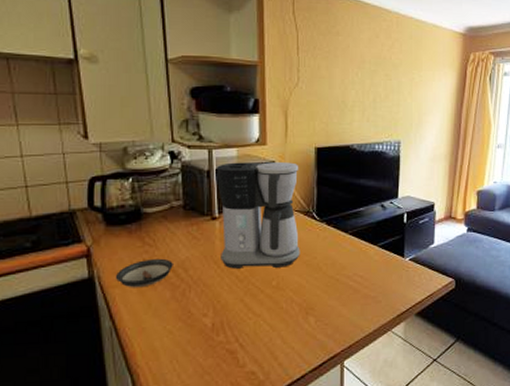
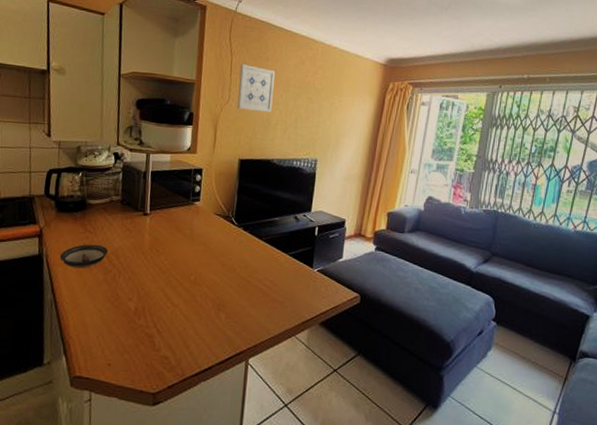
coffee maker: present [217,162,300,269] -> none [148,166,223,265]
wall art: none [308,41,348,93] -> present [237,64,276,112]

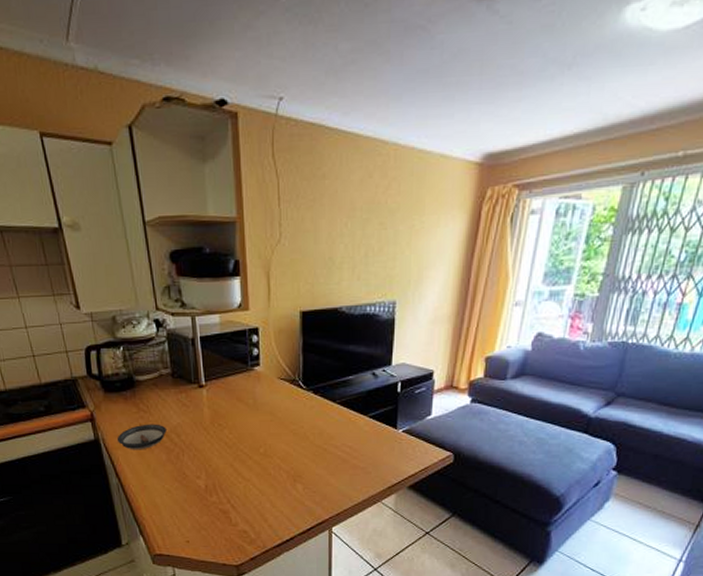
wall art: present [237,64,276,112] -> none [290,188,336,249]

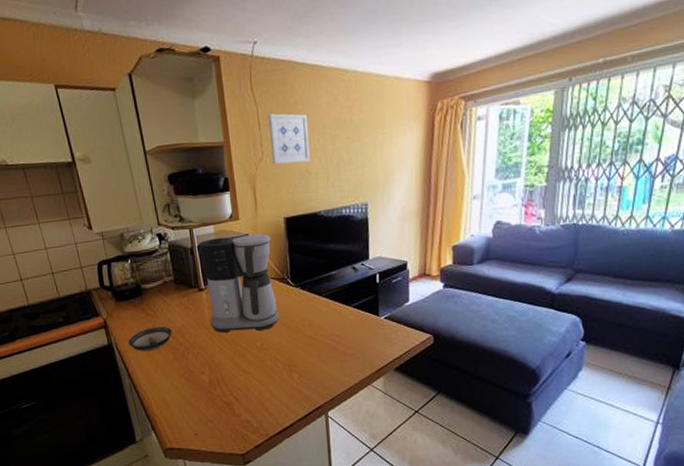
coffee maker: none [201,328,287,435] -> present [198,234,280,333]
wall art: none [290,188,336,249] -> present [268,113,310,165]

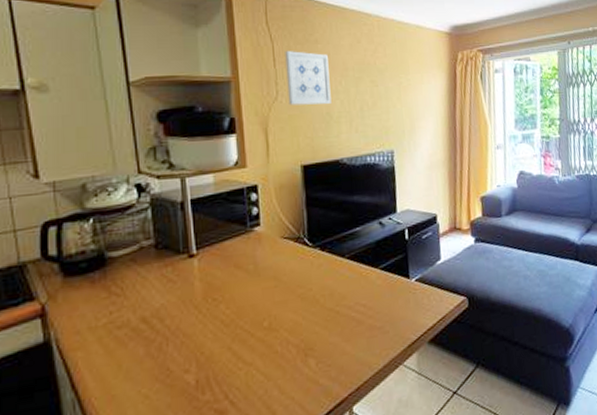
saucer: present [128,326,172,352] -> none [76,308,146,349]
coffee maker: present [198,234,280,333] -> none [192,184,294,313]

